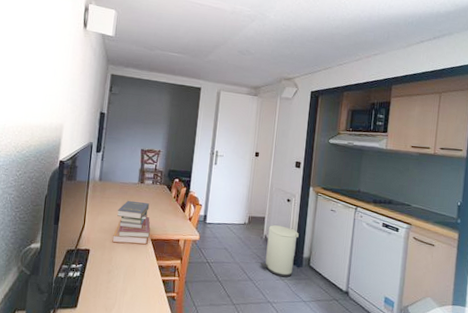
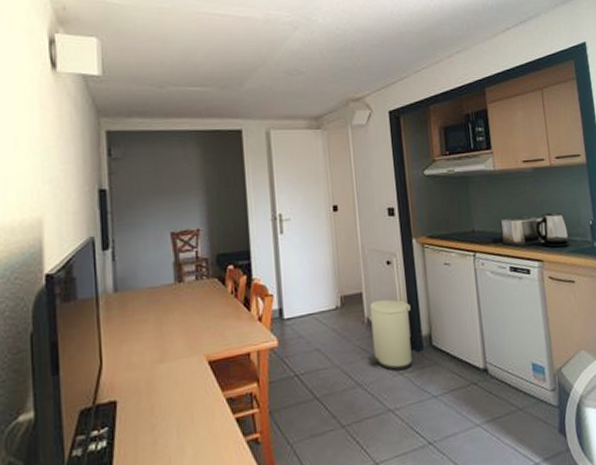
books: present [112,200,150,245] -> none [149,309,205,381]
toaster: none [380,186,417,211] -> present [499,216,543,247]
kettle: none [410,189,438,218] -> present [535,212,570,248]

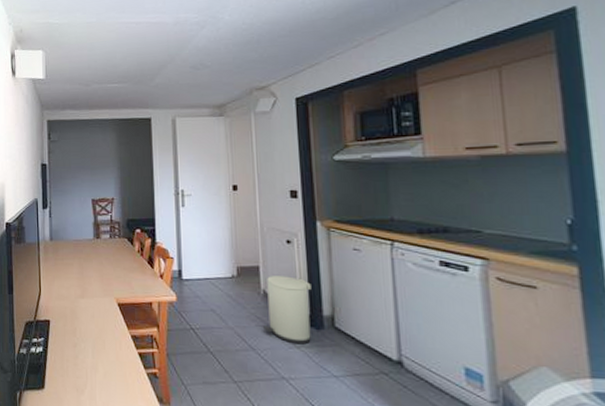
toaster: present [499,216,543,247] -> none [427,208,489,241]
kettle: present [535,212,570,248] -> none [479,206,533,247]

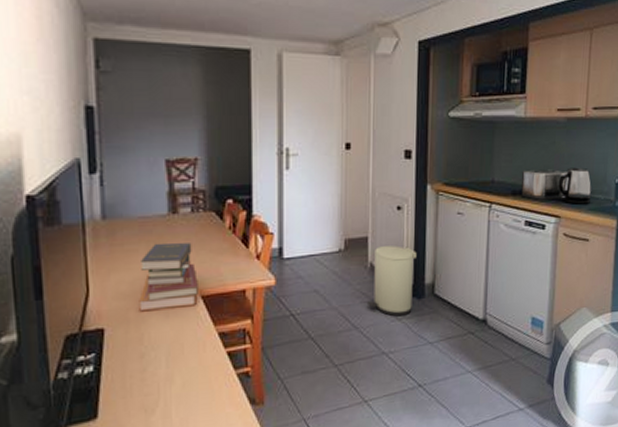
books: none [73,260,115,311] -> present [139,242,198,312]
toaster: none [427,208,489,241] -> present [521,169,566,201]
kettle: none [479,206,533,247] -> present [558,167,592,205]

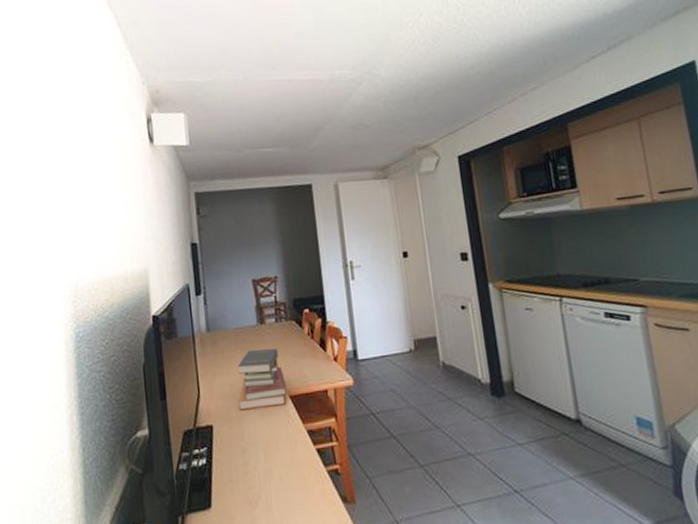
pedal bin: present [366,246,417,317] -> none [444,344,494,416]
toaster: present [521,169,566,201] -> none [589,257,645,292]
kettle: present [558,167,592,205] -> none [635,253,682,292]

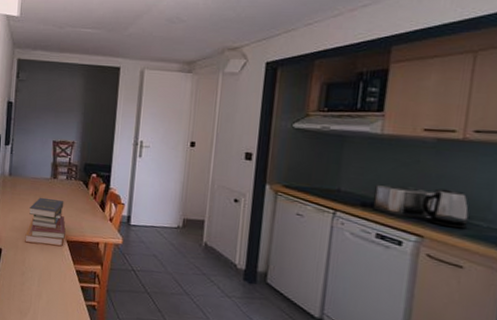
toaster: none [589,257,645,292] -> present [373,184,434,219]
kettle: none [635,253,682,292] -> present [421,188,469,229]

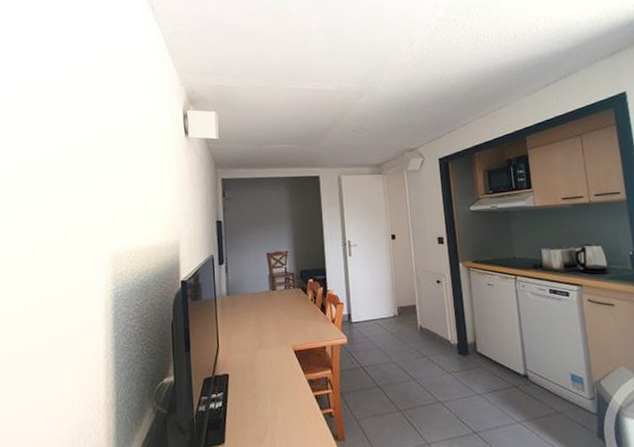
books: present [25,197,66,247] -> none [251,311,292,362]

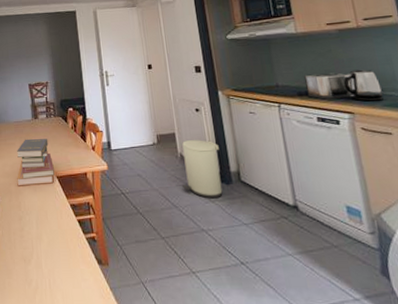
books: none [251,311,292,362] -> present [17,138,55,186]
pedal bin: none [420,312,459,371] -> present [181,140,223,199]

